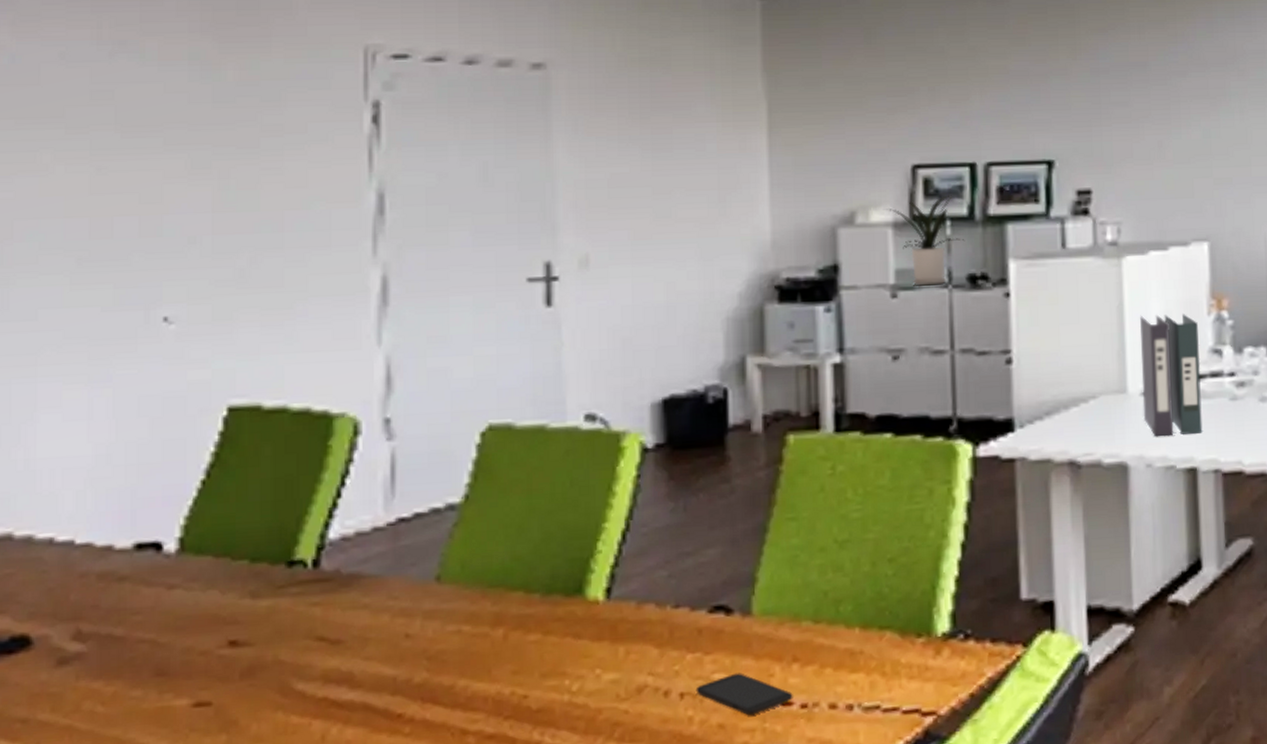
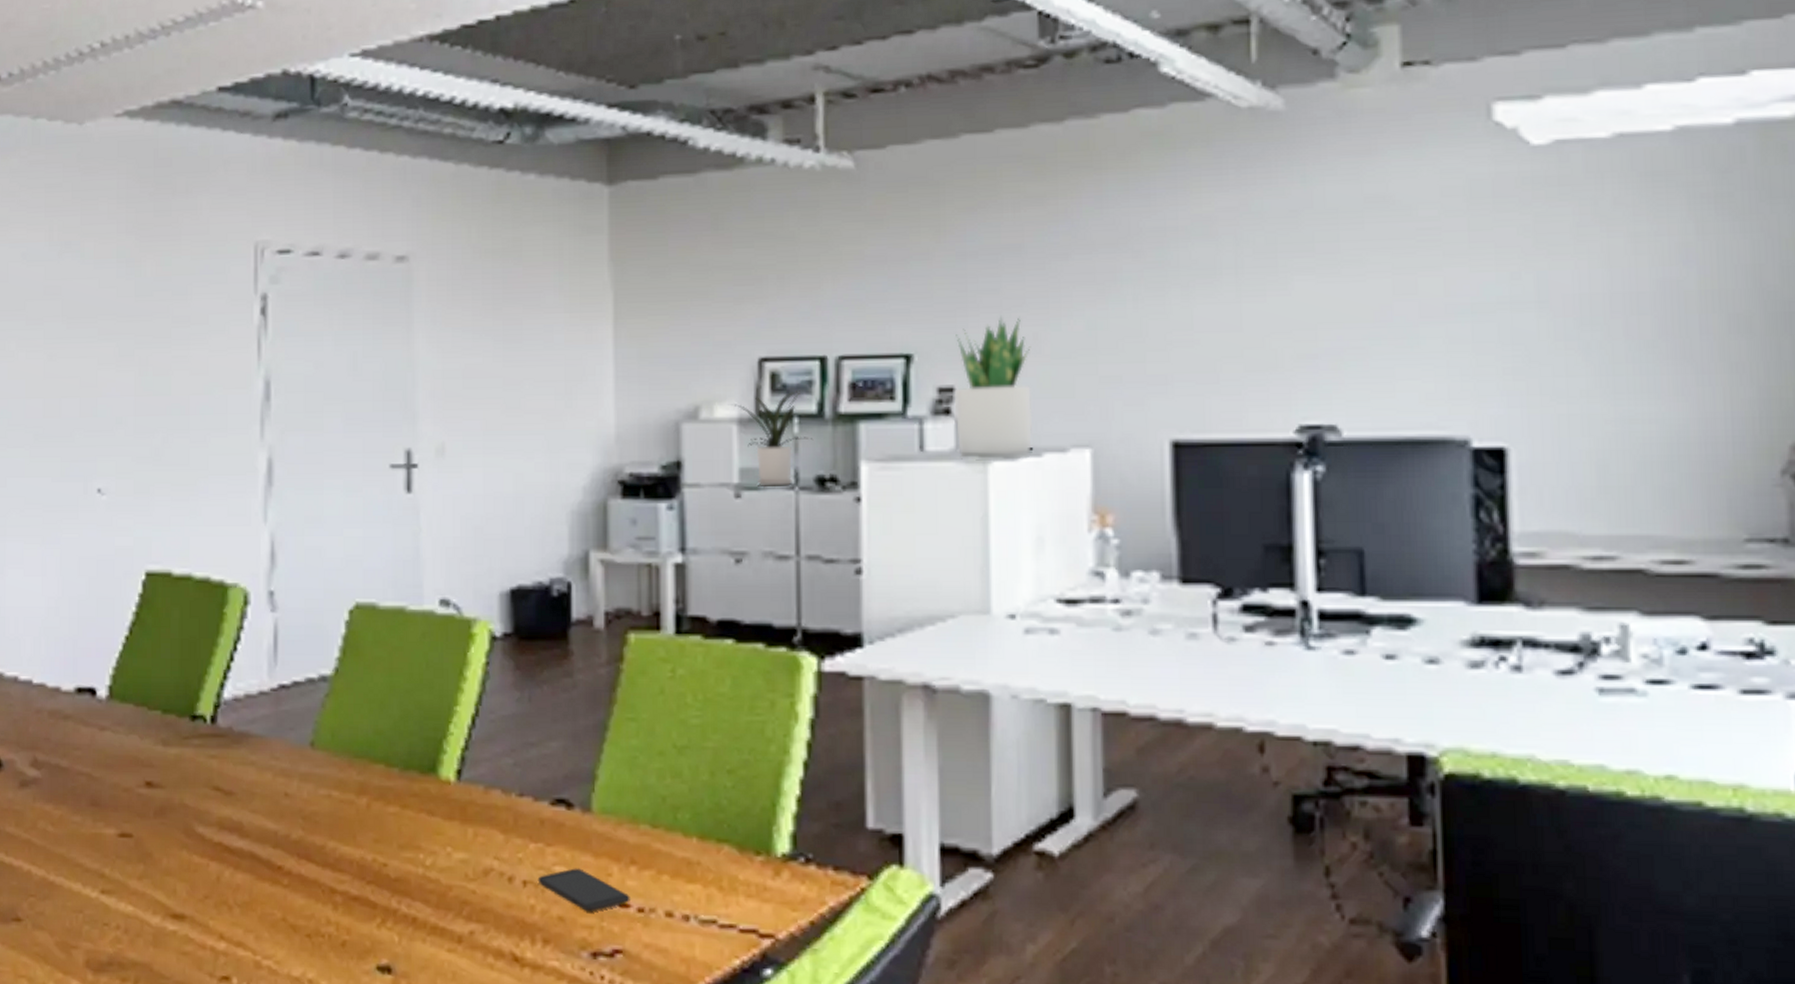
planter: none [1091,126,1160,256] -> present [954,316,1033,461]
binder: present [1140,314,1174,437] -> none [1007,528,1045,666]
binder: present [1164,314,1203,434] -> none [1036,529,1079,665]

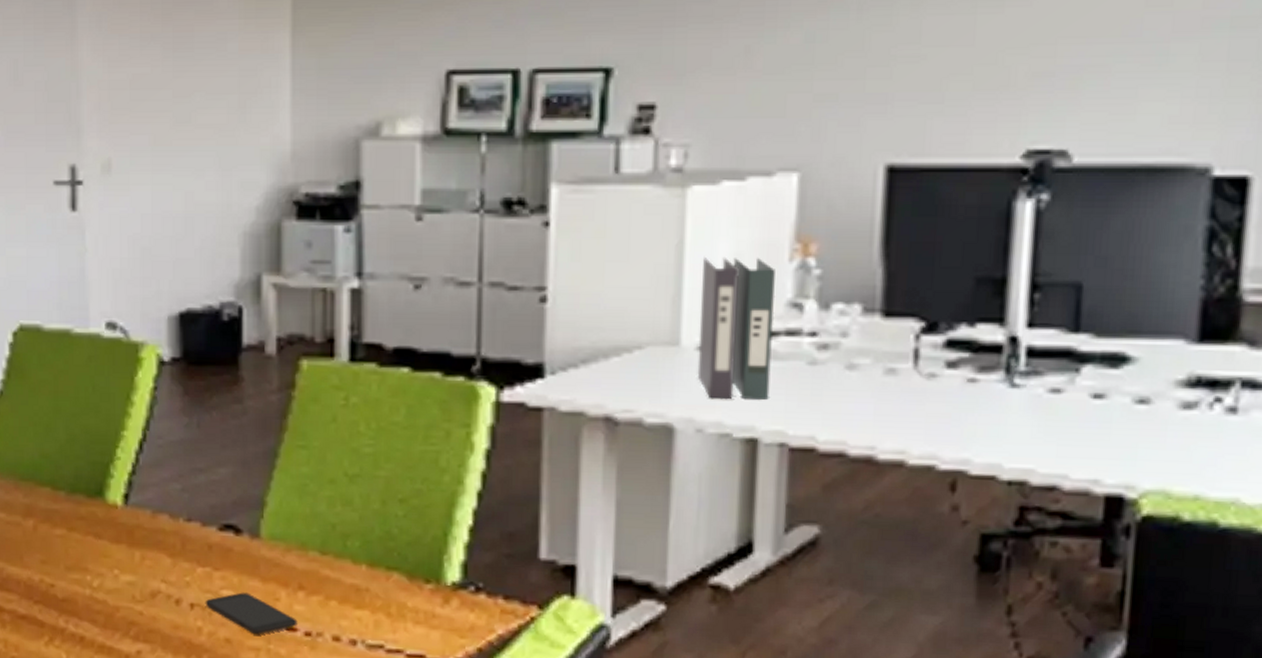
house plant: present [731,390,814,486] -> none [415,106,502,209]
planter: present [954,316,1033,461] -> none [655,27,742,184]
binder: none [1007,528,1045,666] -> present [697,256,739,400]
binder: none [1036,529,1079,665] -> present [732,258,776,400]

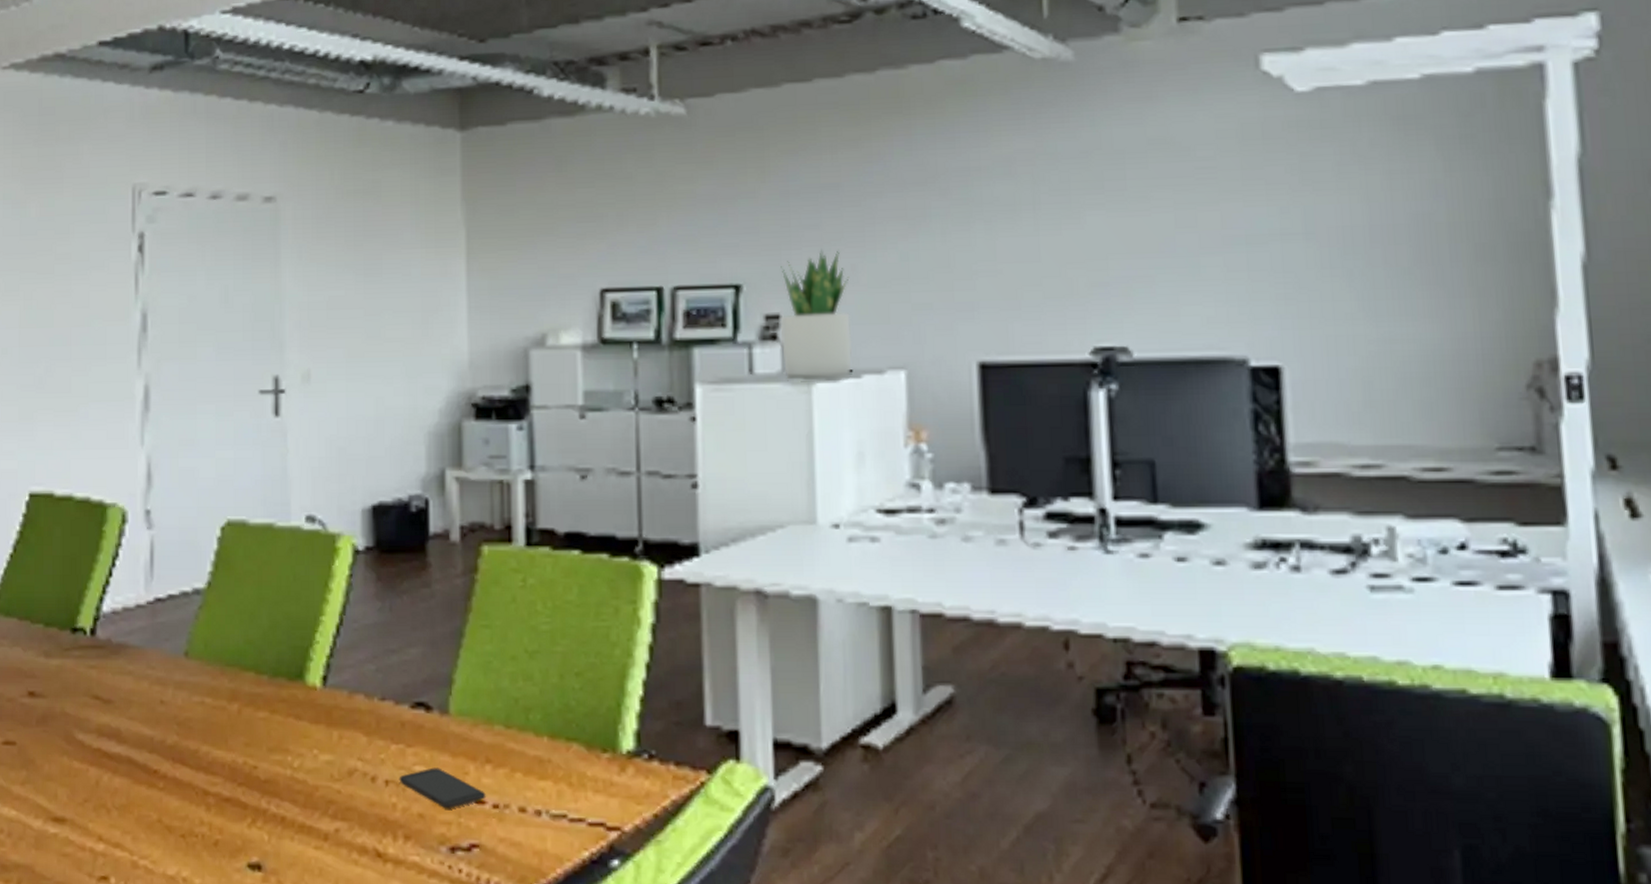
planter: none [655,27,742,184] -> present [780,249,853,382]
binder: present [697,256,739,400] -> none [831,444,867,572]
binder: present [732,258,776,400] -> none [856,445,898,571]

